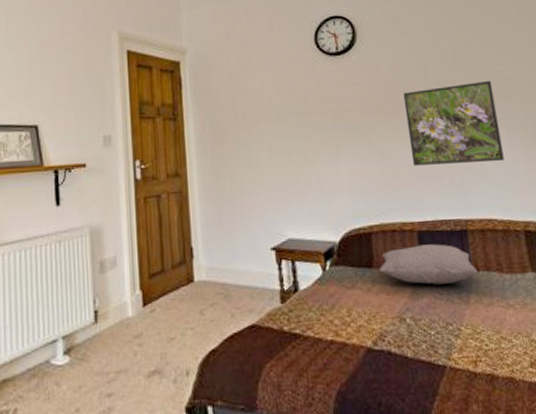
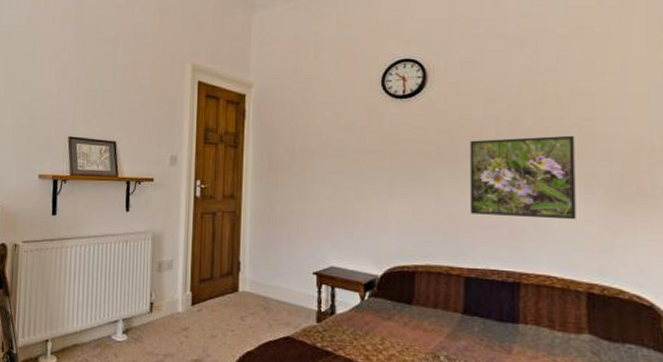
pillow: present [379,244,478,285] -> none [418,290,526,332]

